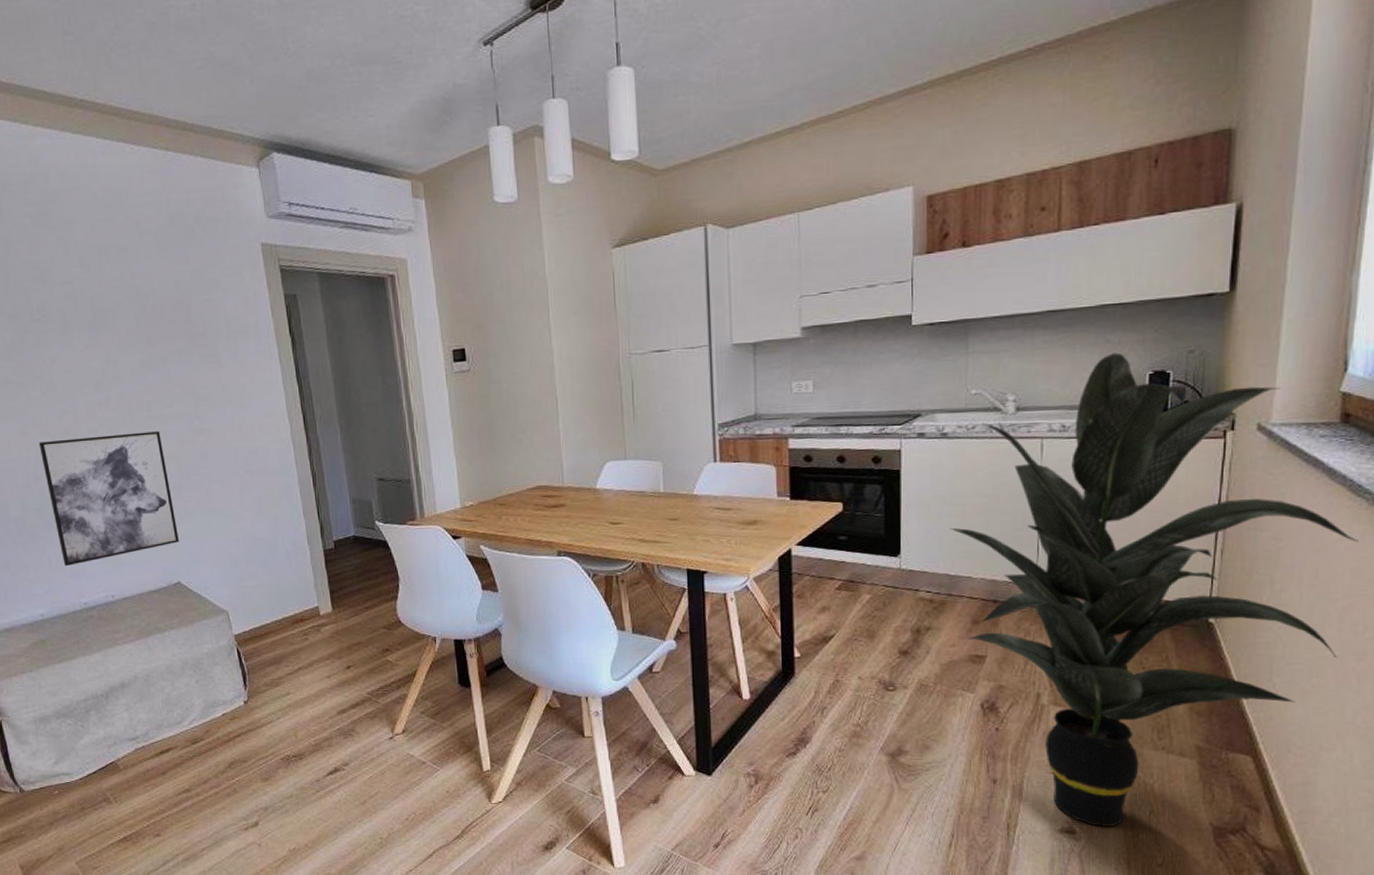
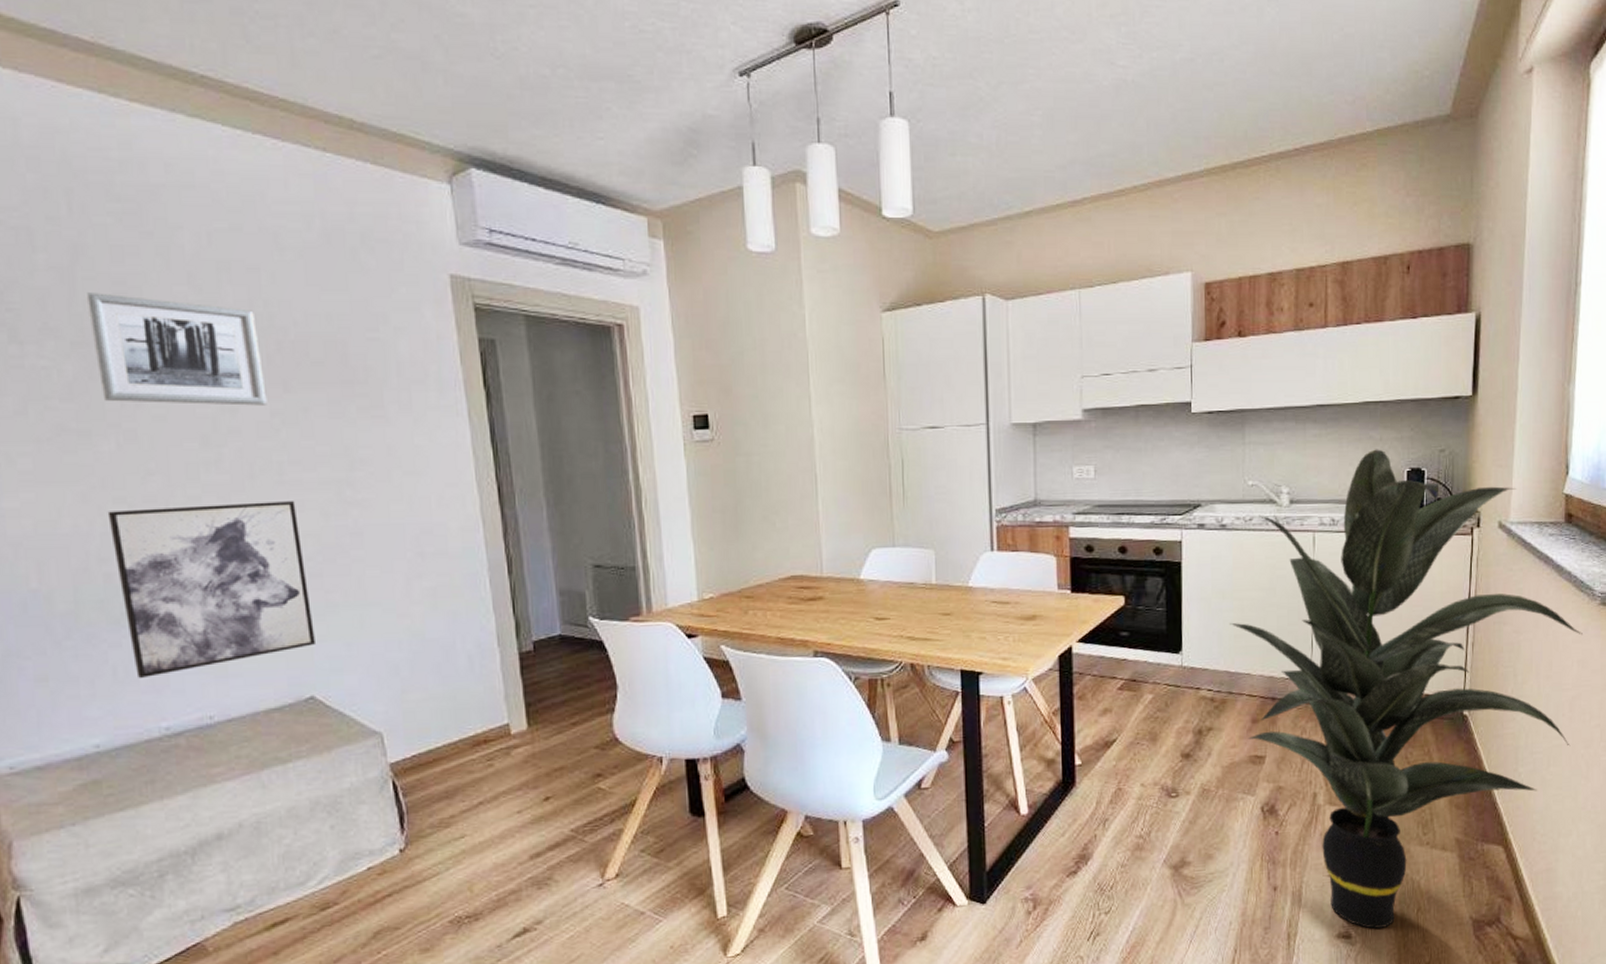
wall art: none [15,277,138,359] -> present [85,293,267,406]

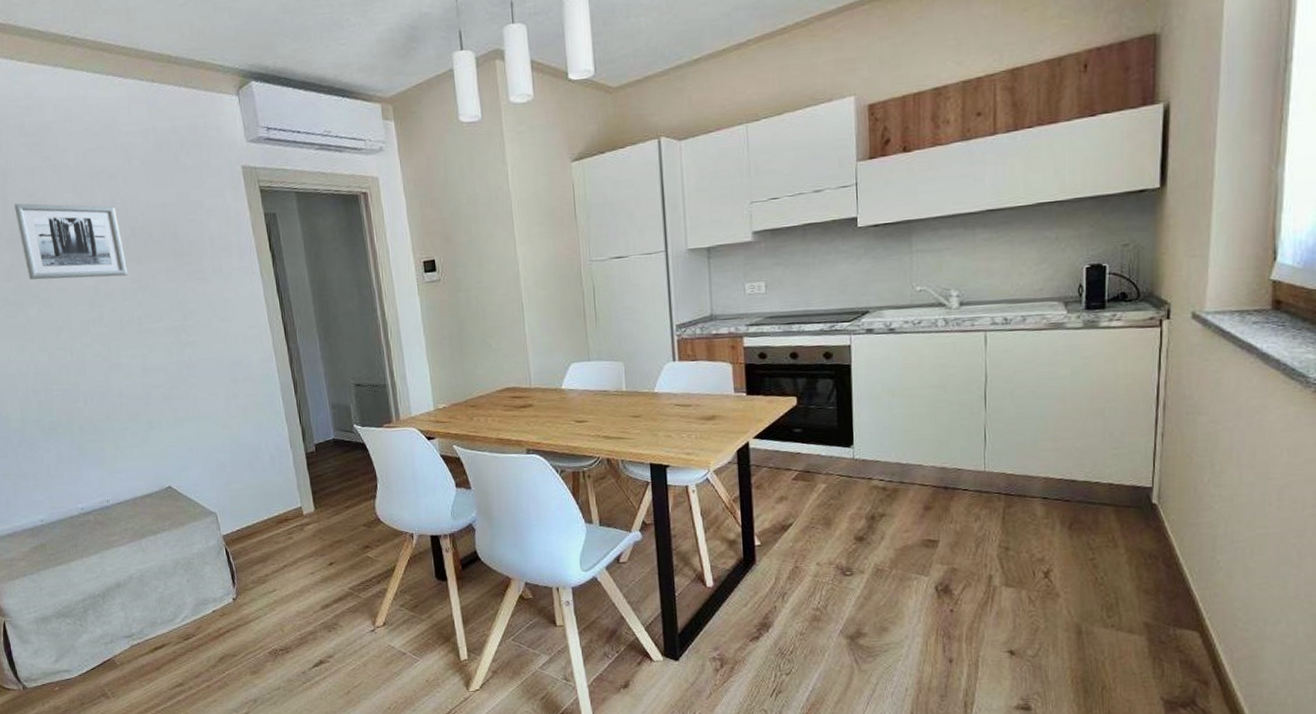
wall art: present [107,501,315,679] -> none [36,344,169,474]
indoor plant: present [1230,449,1583,929] -> none [900,248,1294,703]

